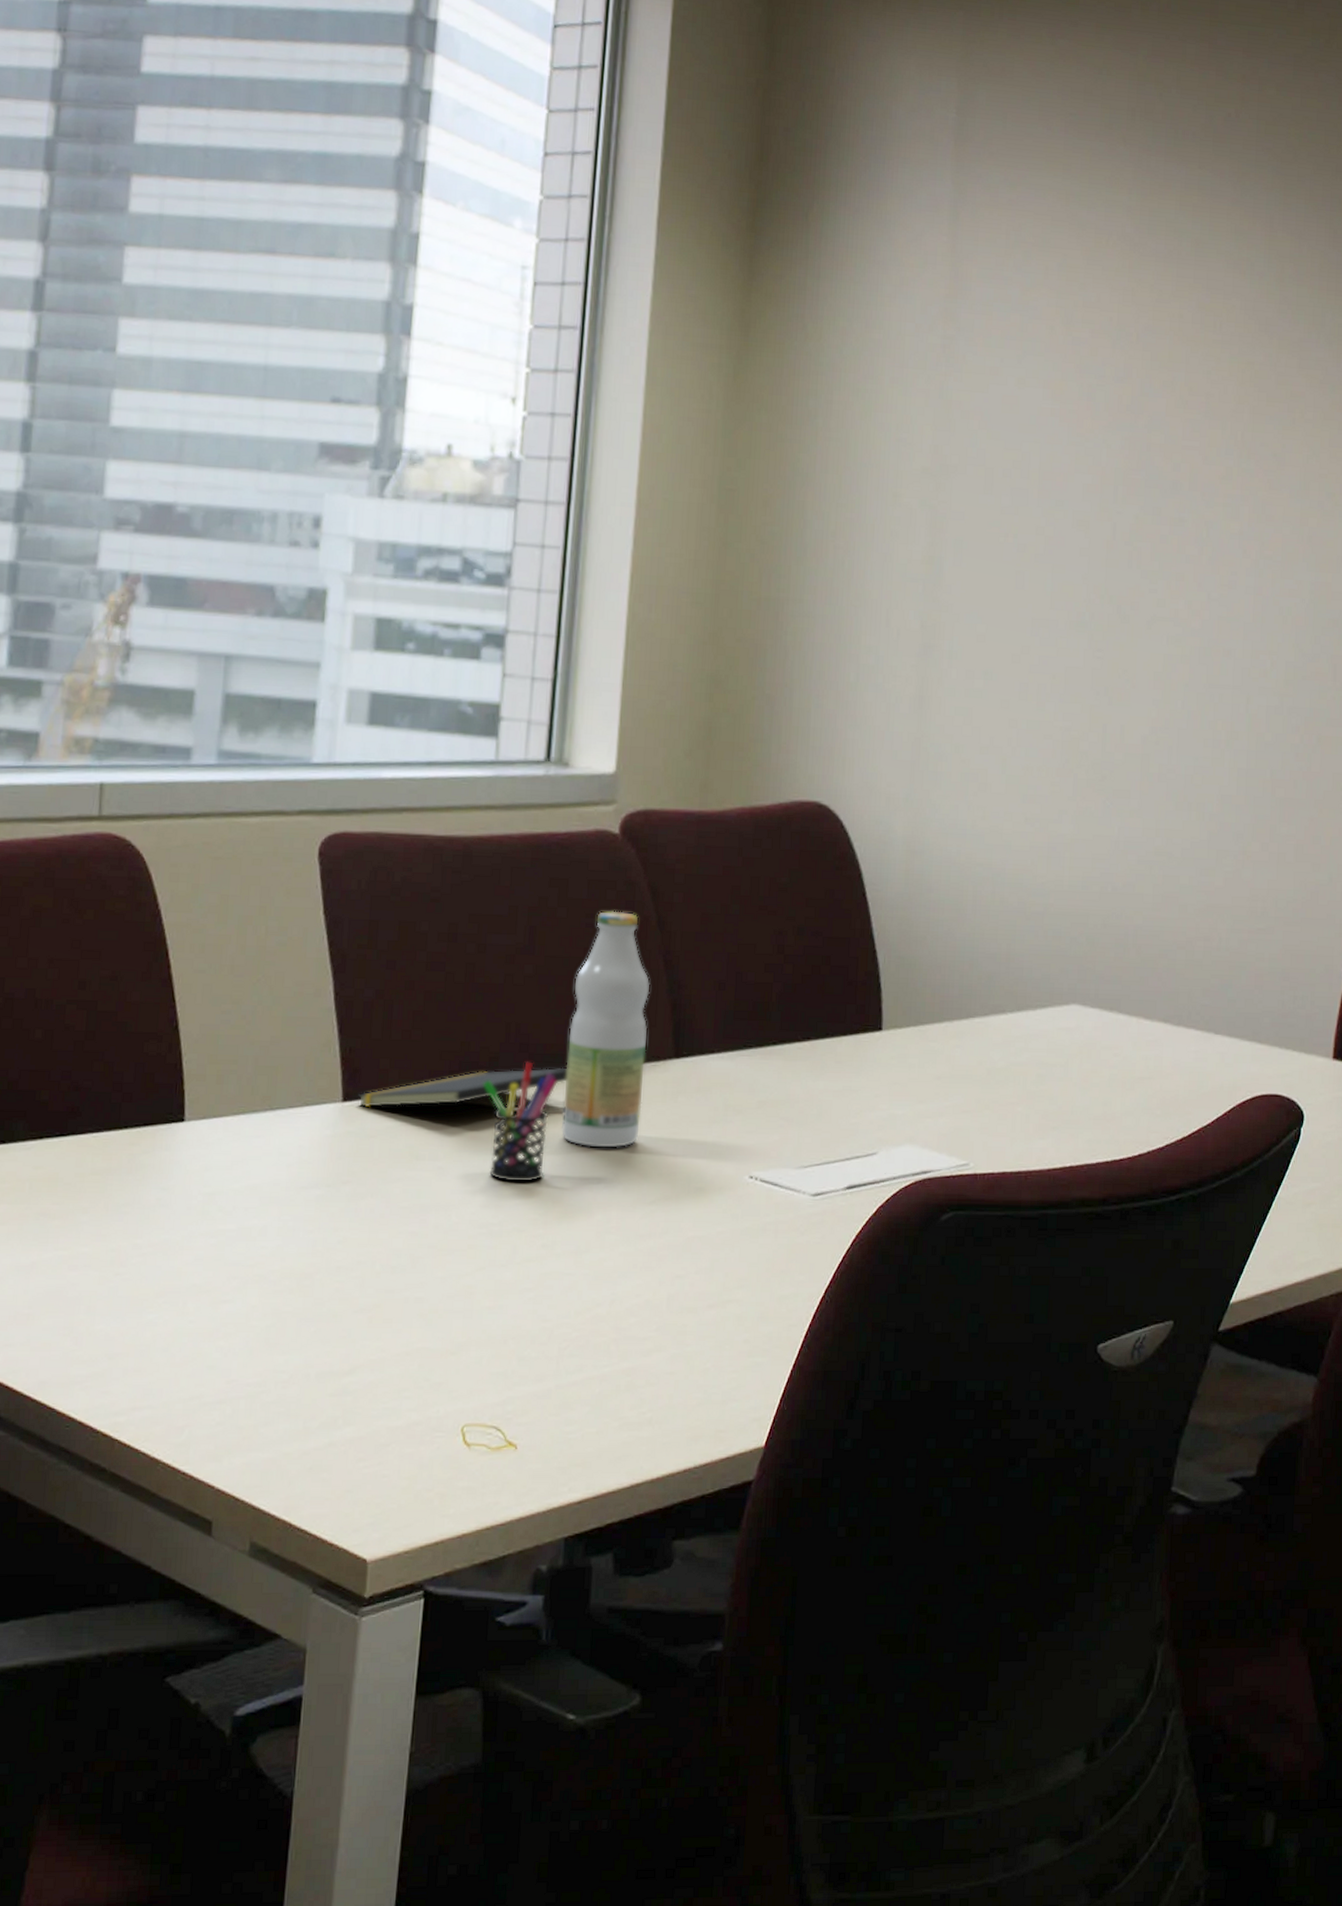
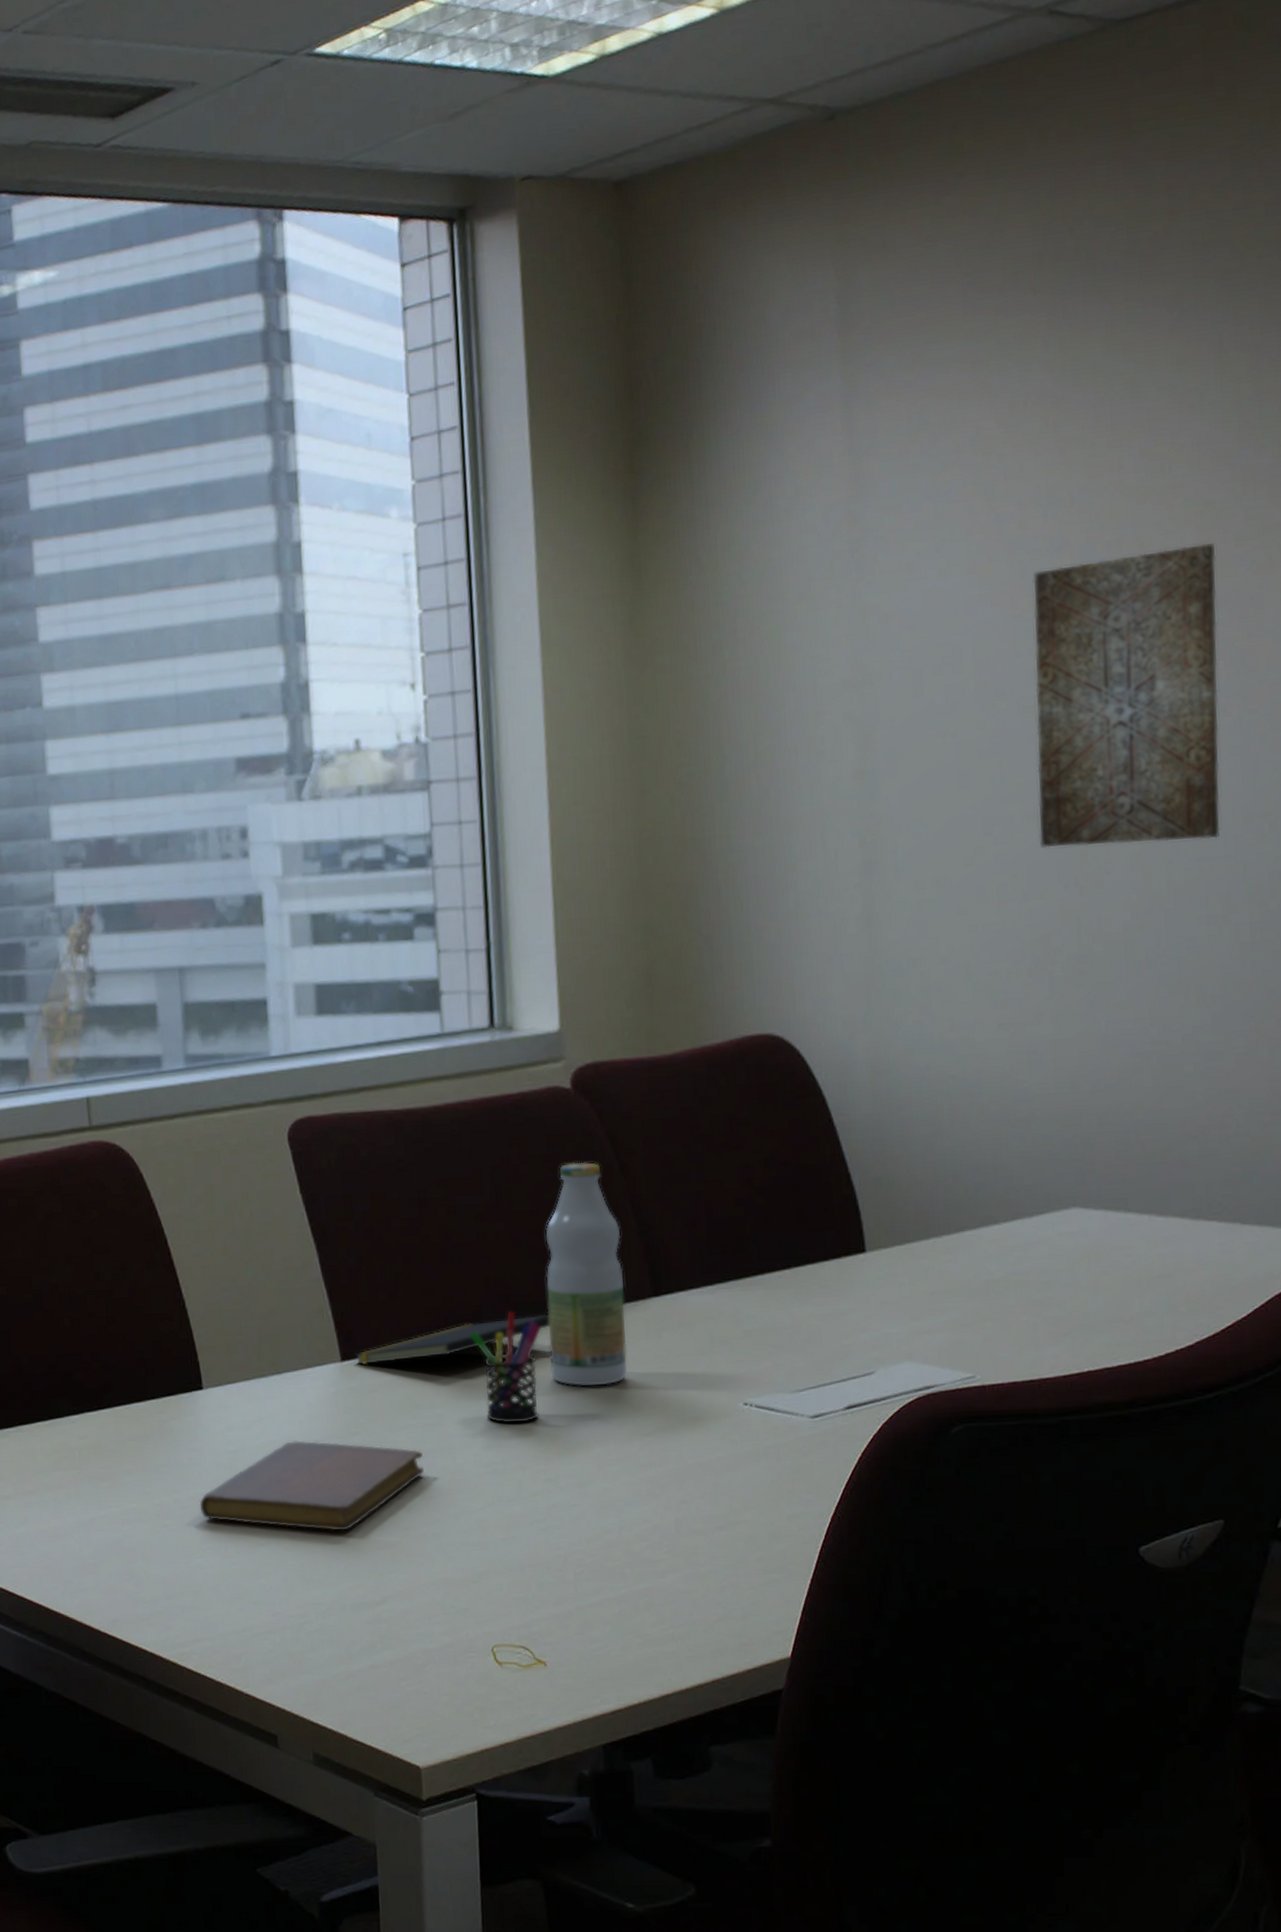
notebook: none [161,1186,416,1290] -> present [199,1440,425,1531]
wall art: none [1078,396,1251,669] -> present [1033,543,1221,848]

